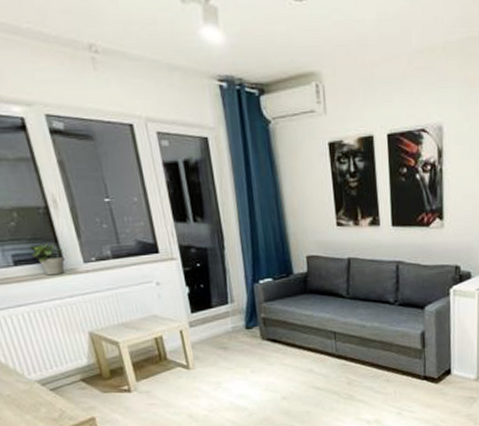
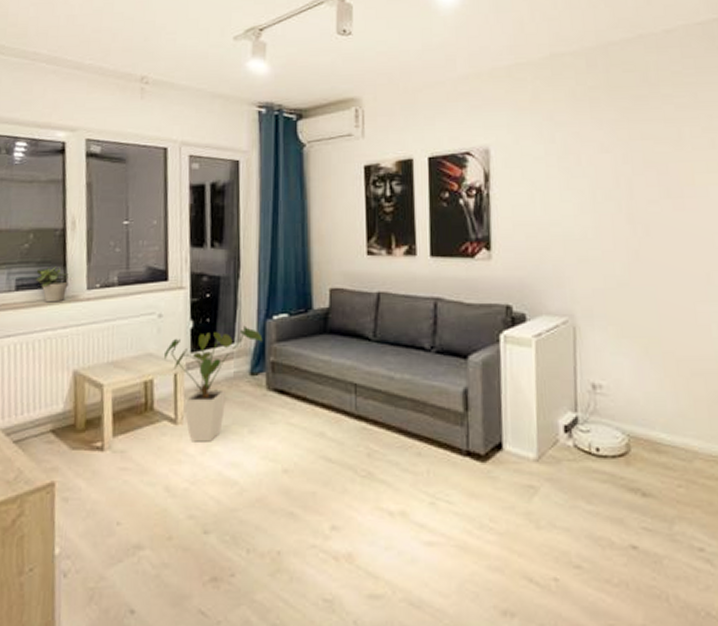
house plant: none [168,289,253,382] -> present [164,325,263,442]

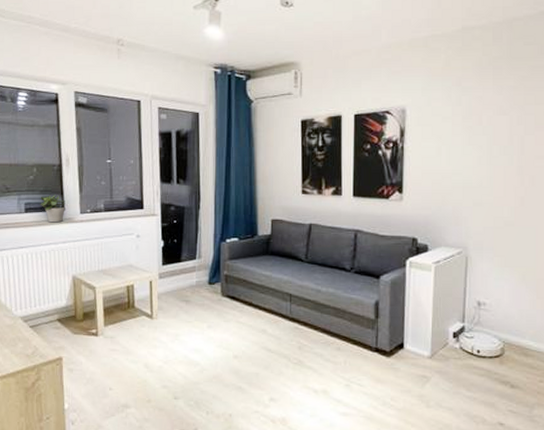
house plant: present [164,325,263,442] -> none [142,246,218,333]

